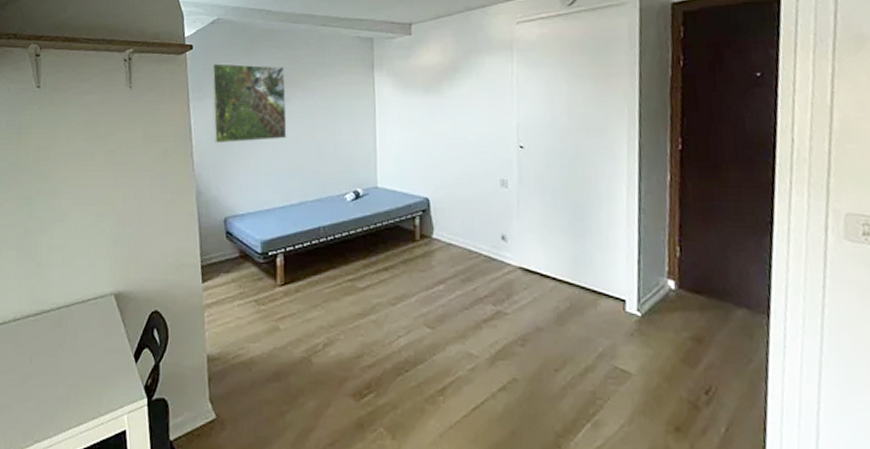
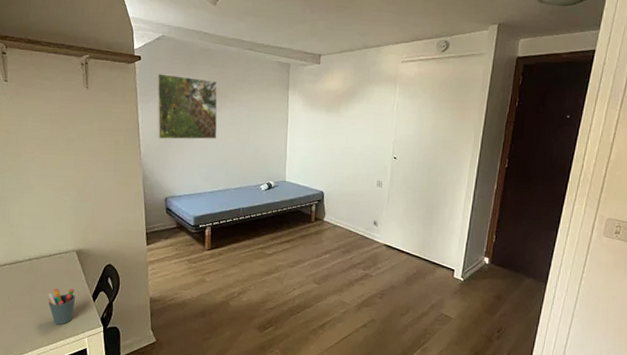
pen holder: none [79,345,114,397] -> present [48,288,76,325]

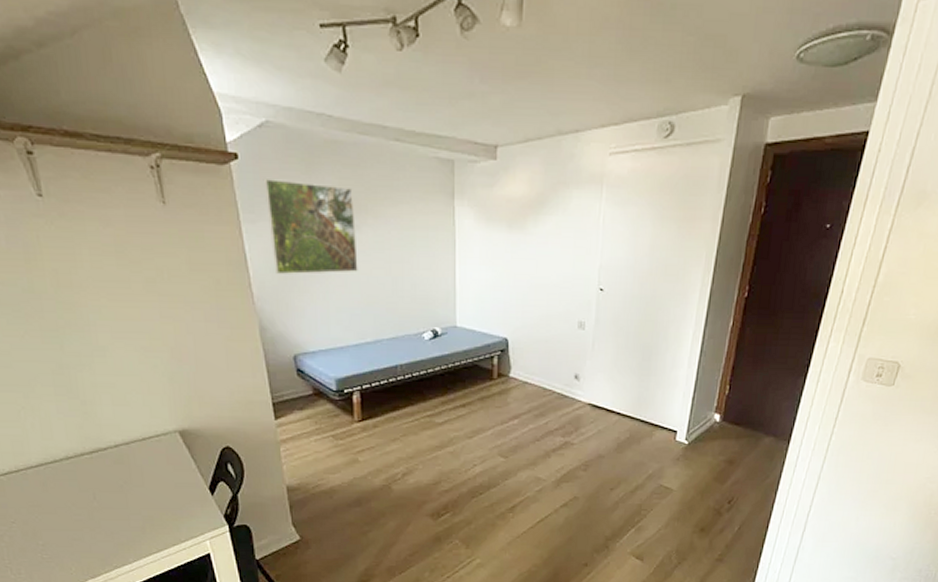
pen holder: present [48,288,76,325] -> none [148,479,187,527]

